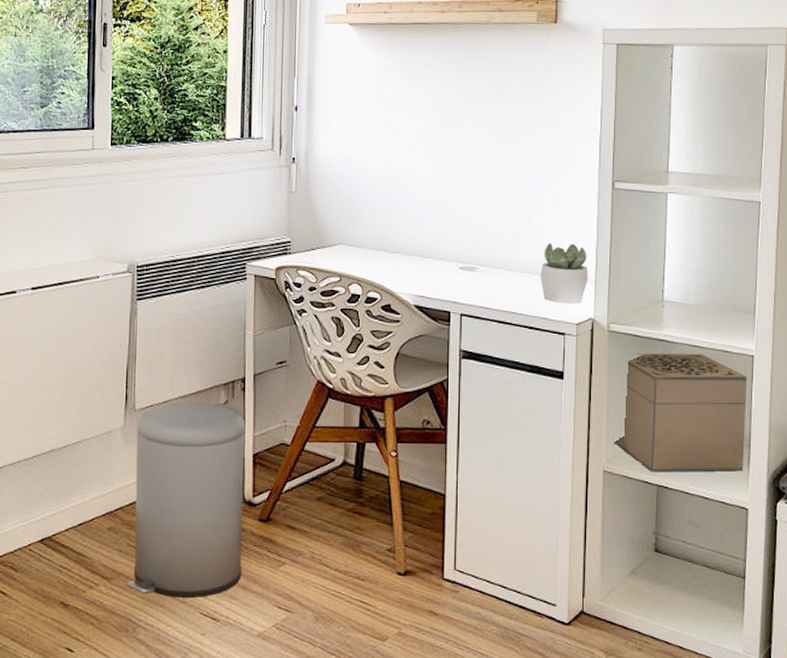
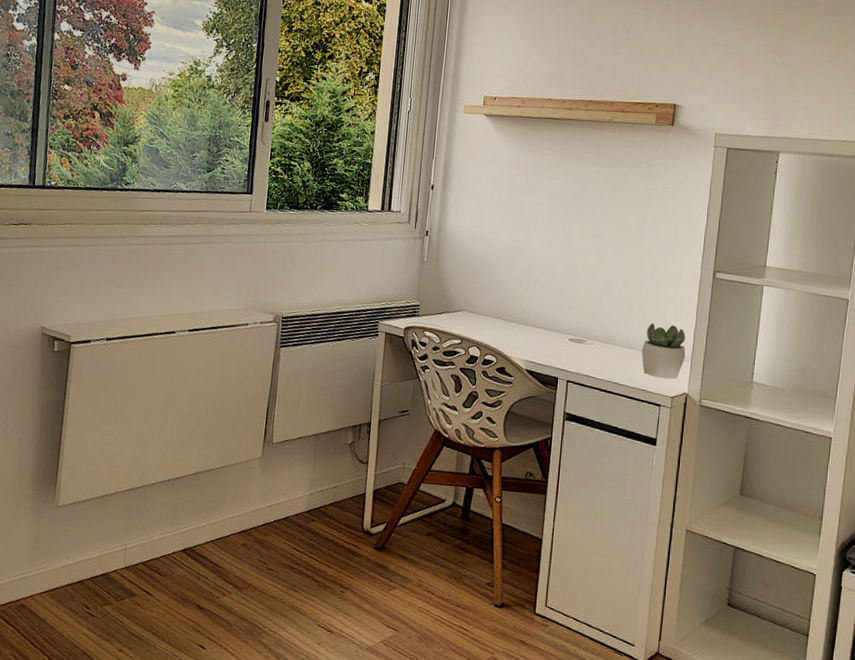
pedal bin: present [126,402,246,597] -> none [254,439,369,611]
decorative box: present [612,353,748,472] -> none [696,427,824,541]

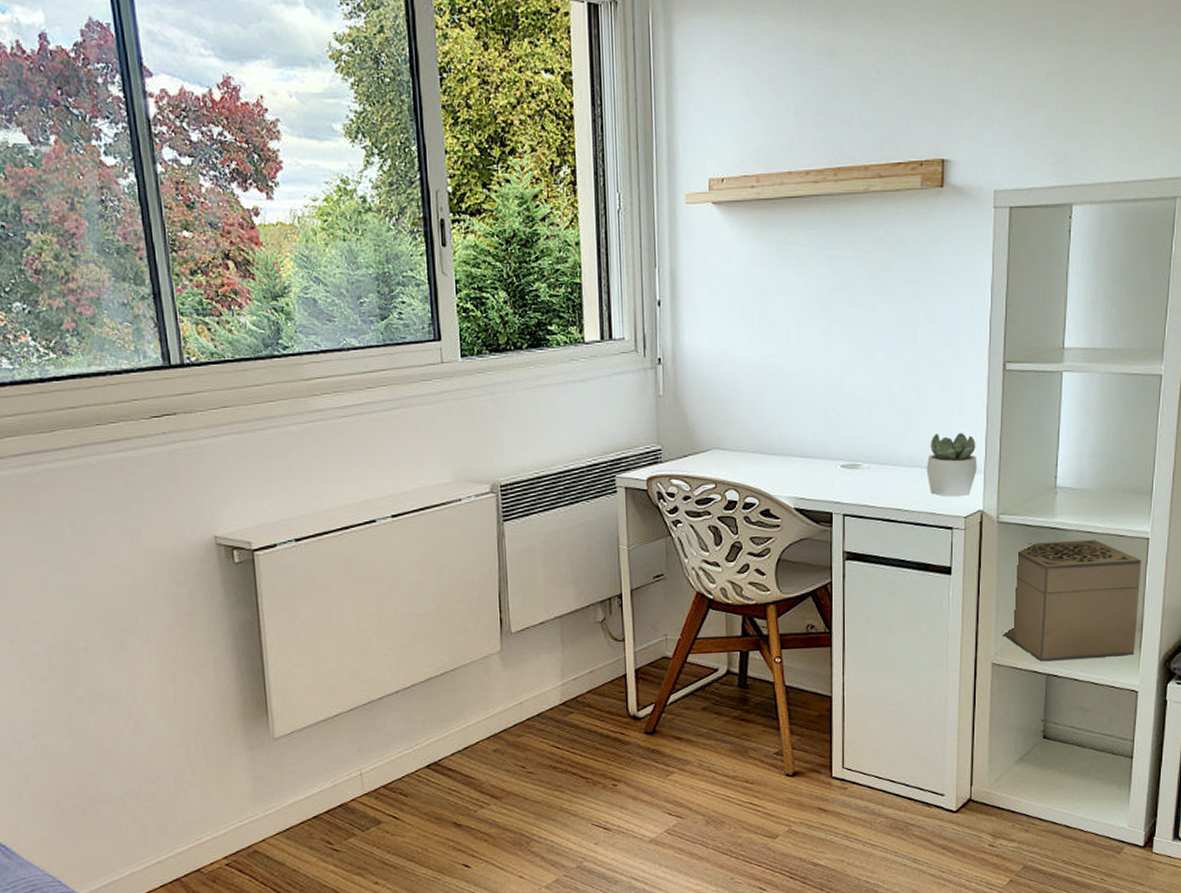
decorative box: none [696,427,824,541] -> present [1001,539,1142,662]

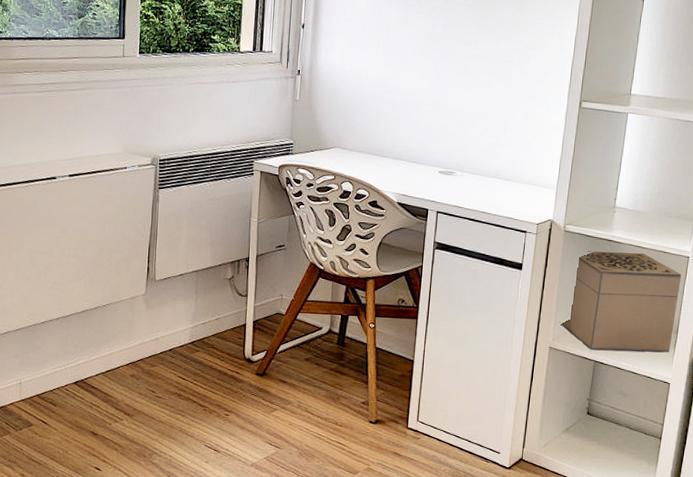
succulent plant: present [926,433,977,497] -> none [508,153,552,207]

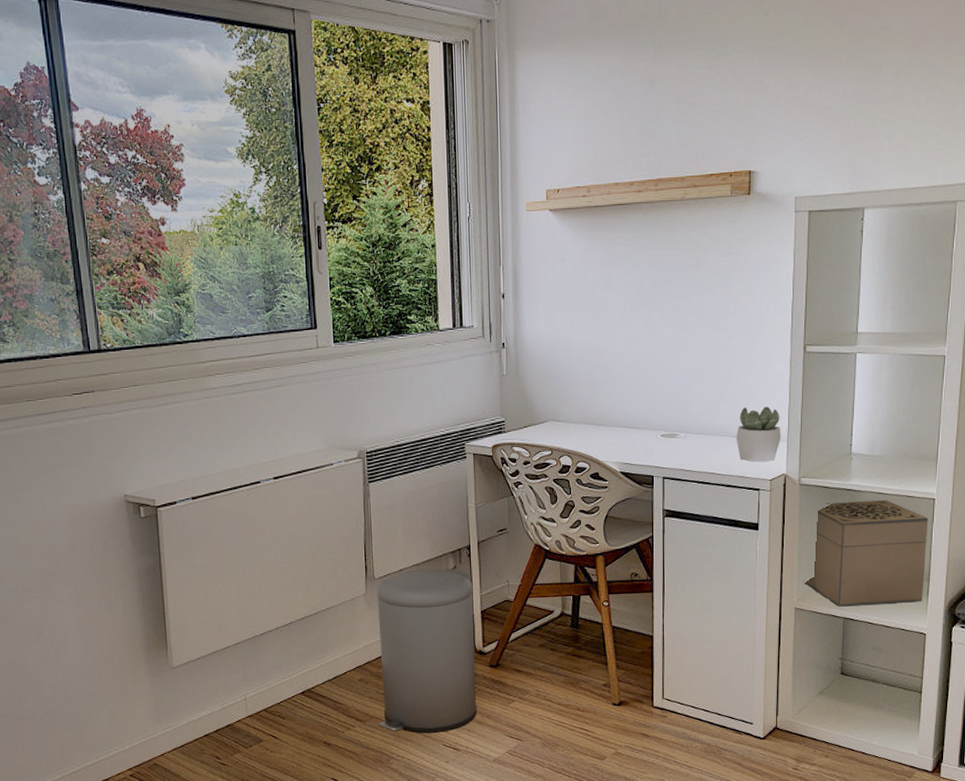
pedal bin: none [144,275,248,433] -> present [377,568,477,733]
succulent plant: none [508,153,552,207] -> present [736,407,781,463]

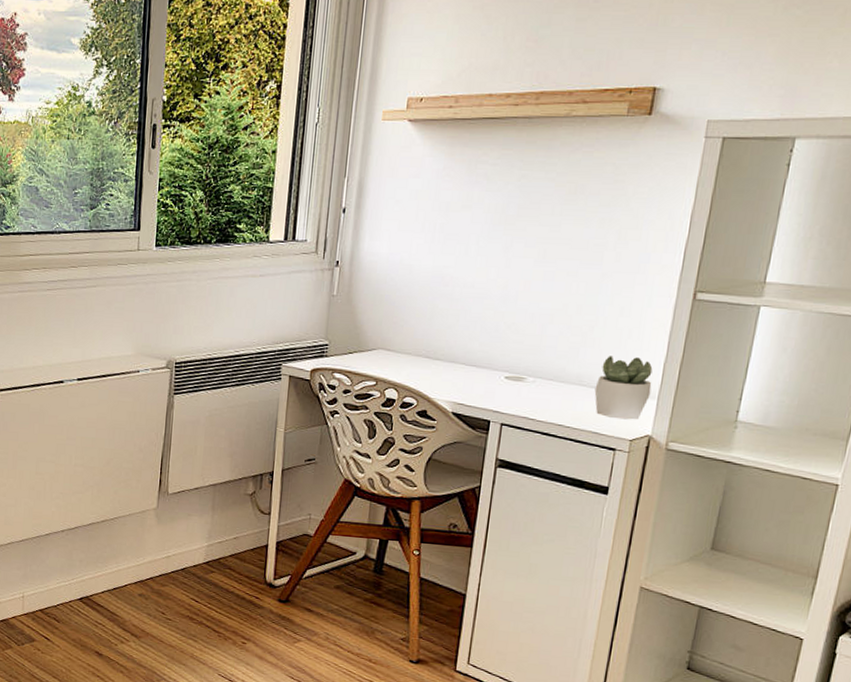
pedal bin: present [377,568,477,733] -> none [153,489,271,661]
decorative box: present [803,499,928,607] -> none [655,474,827,602]

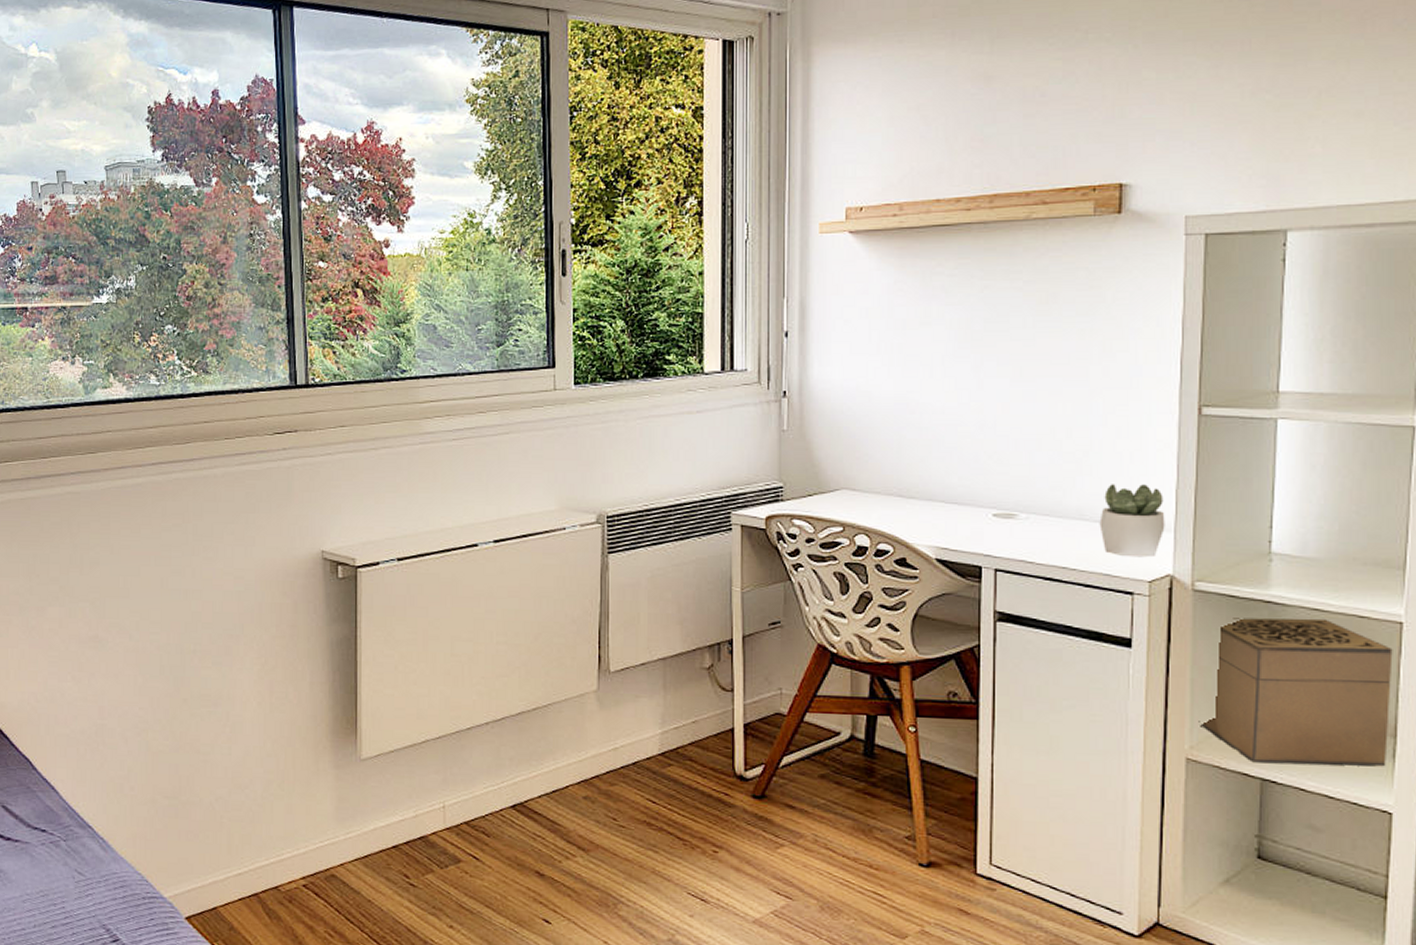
decorative box: none [655,474,827,602] -> present [1198,618,1393,767]

